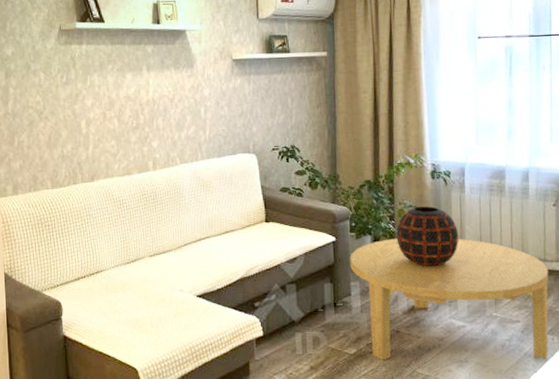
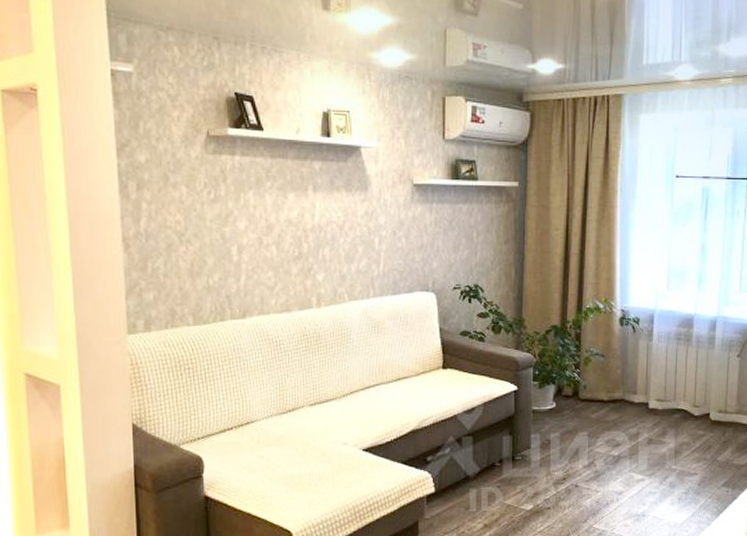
coffee table: present [350,238,549,361] -> none [531,388,728,516]
decorative vase: present [396,206,459,267] -> none [581,355,644,419]

